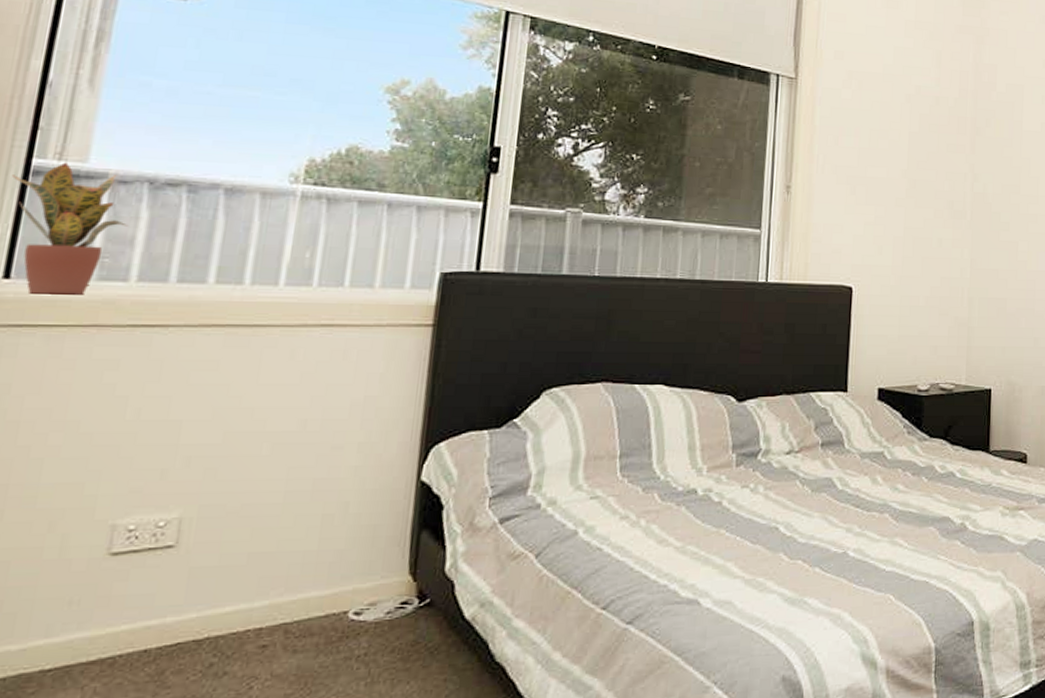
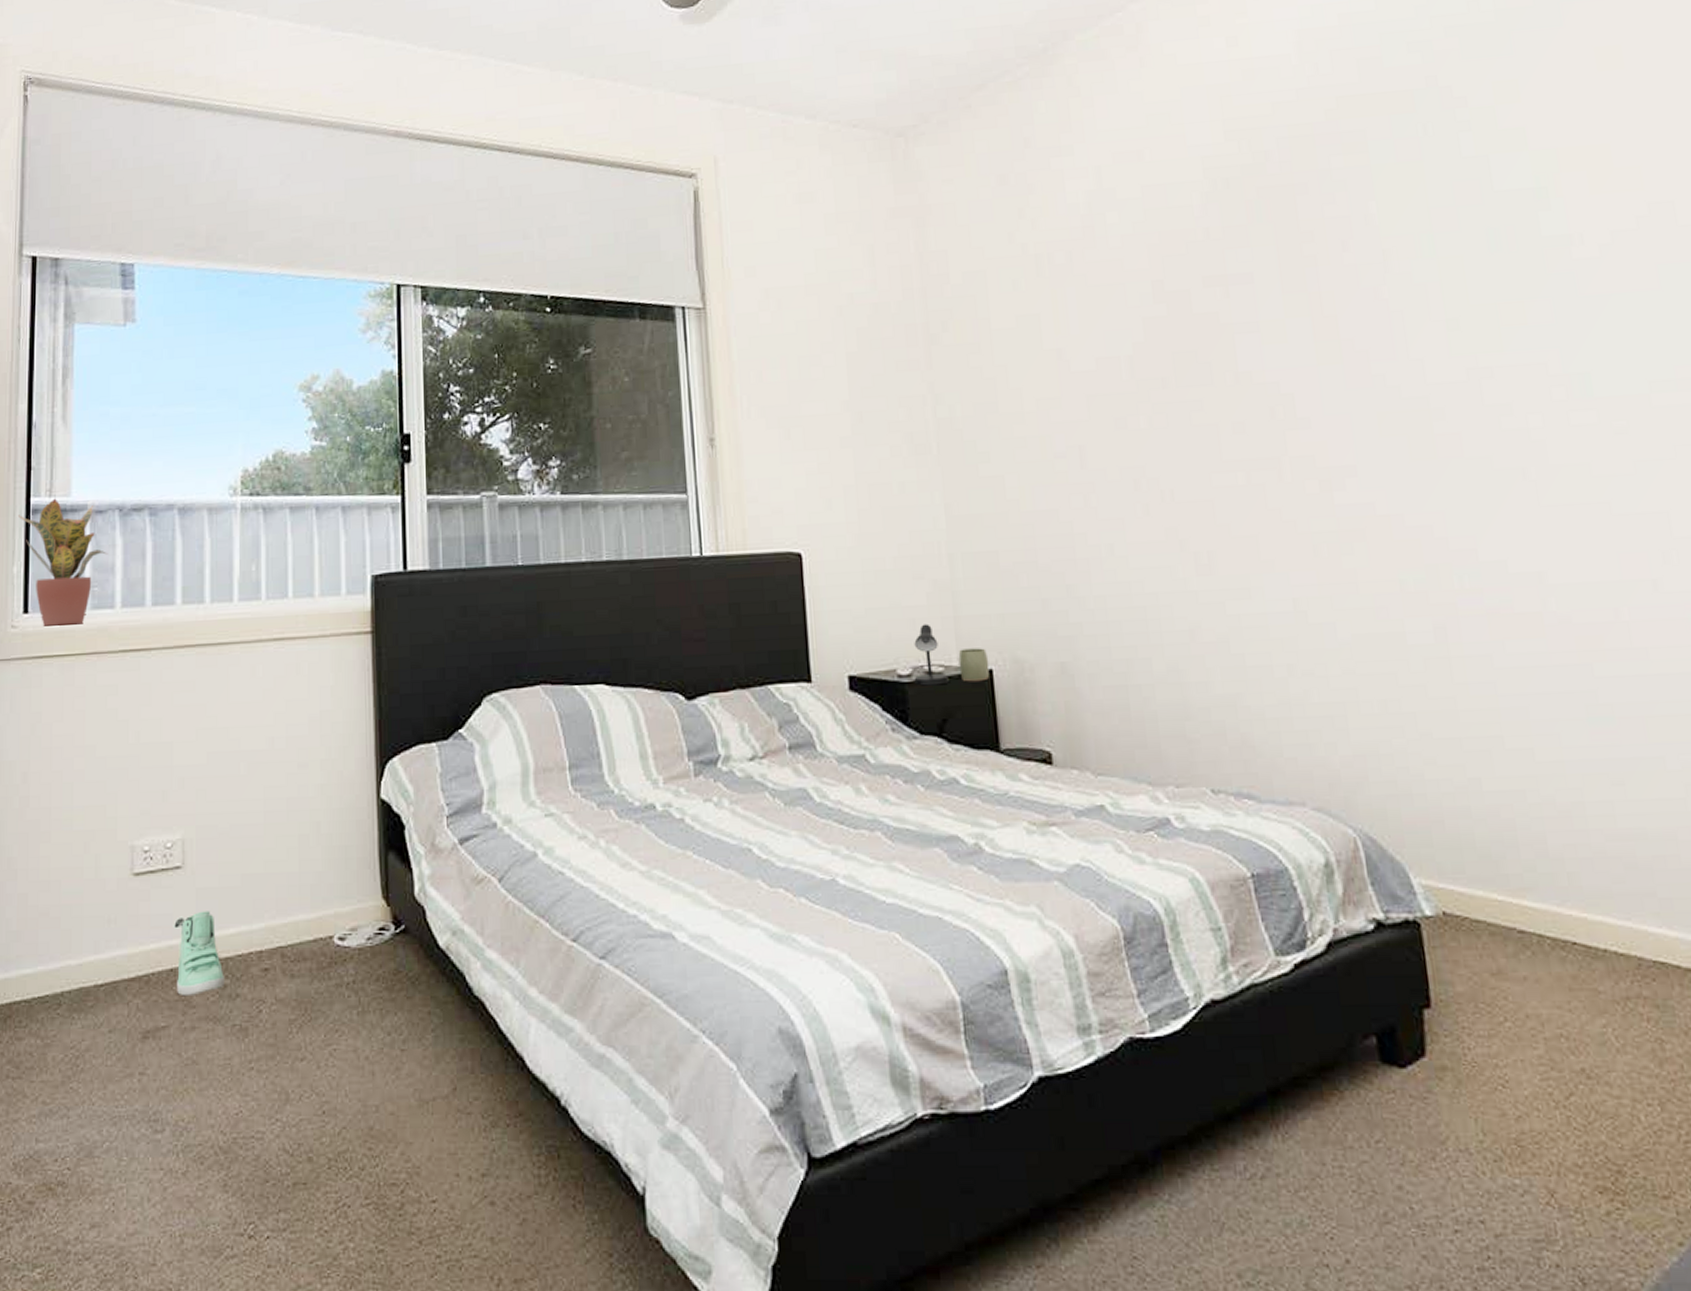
sneaker: none [149,589,212,678] -> present [174,911,224,997]
desk lamp: none [930,350,957,399] -> present [914,623,949,686]
mug: none [966,372,990,398] -> present [958,648,990,682]

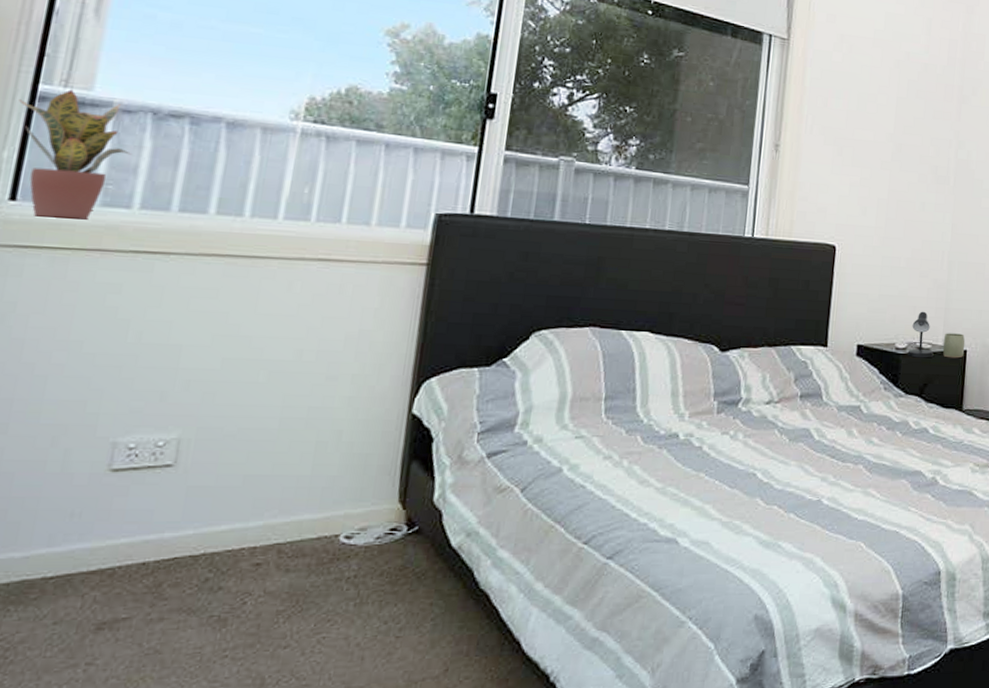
sneaker: present [174,911,224,997] -> none [147,508,208,589]

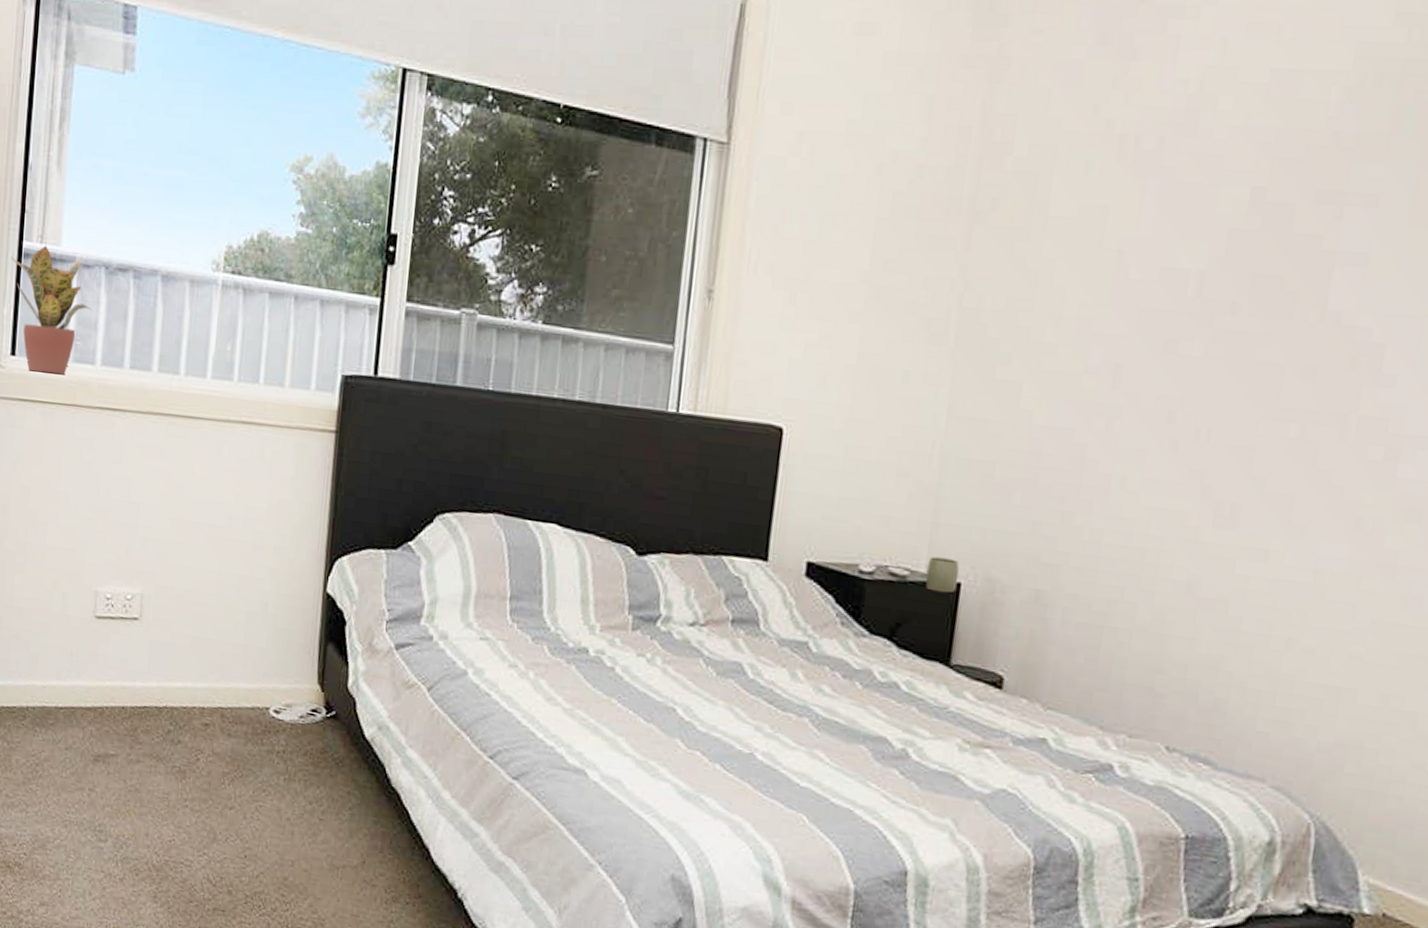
desk lamp: present [907,311,934,358] -> none [874,523,913,589]

